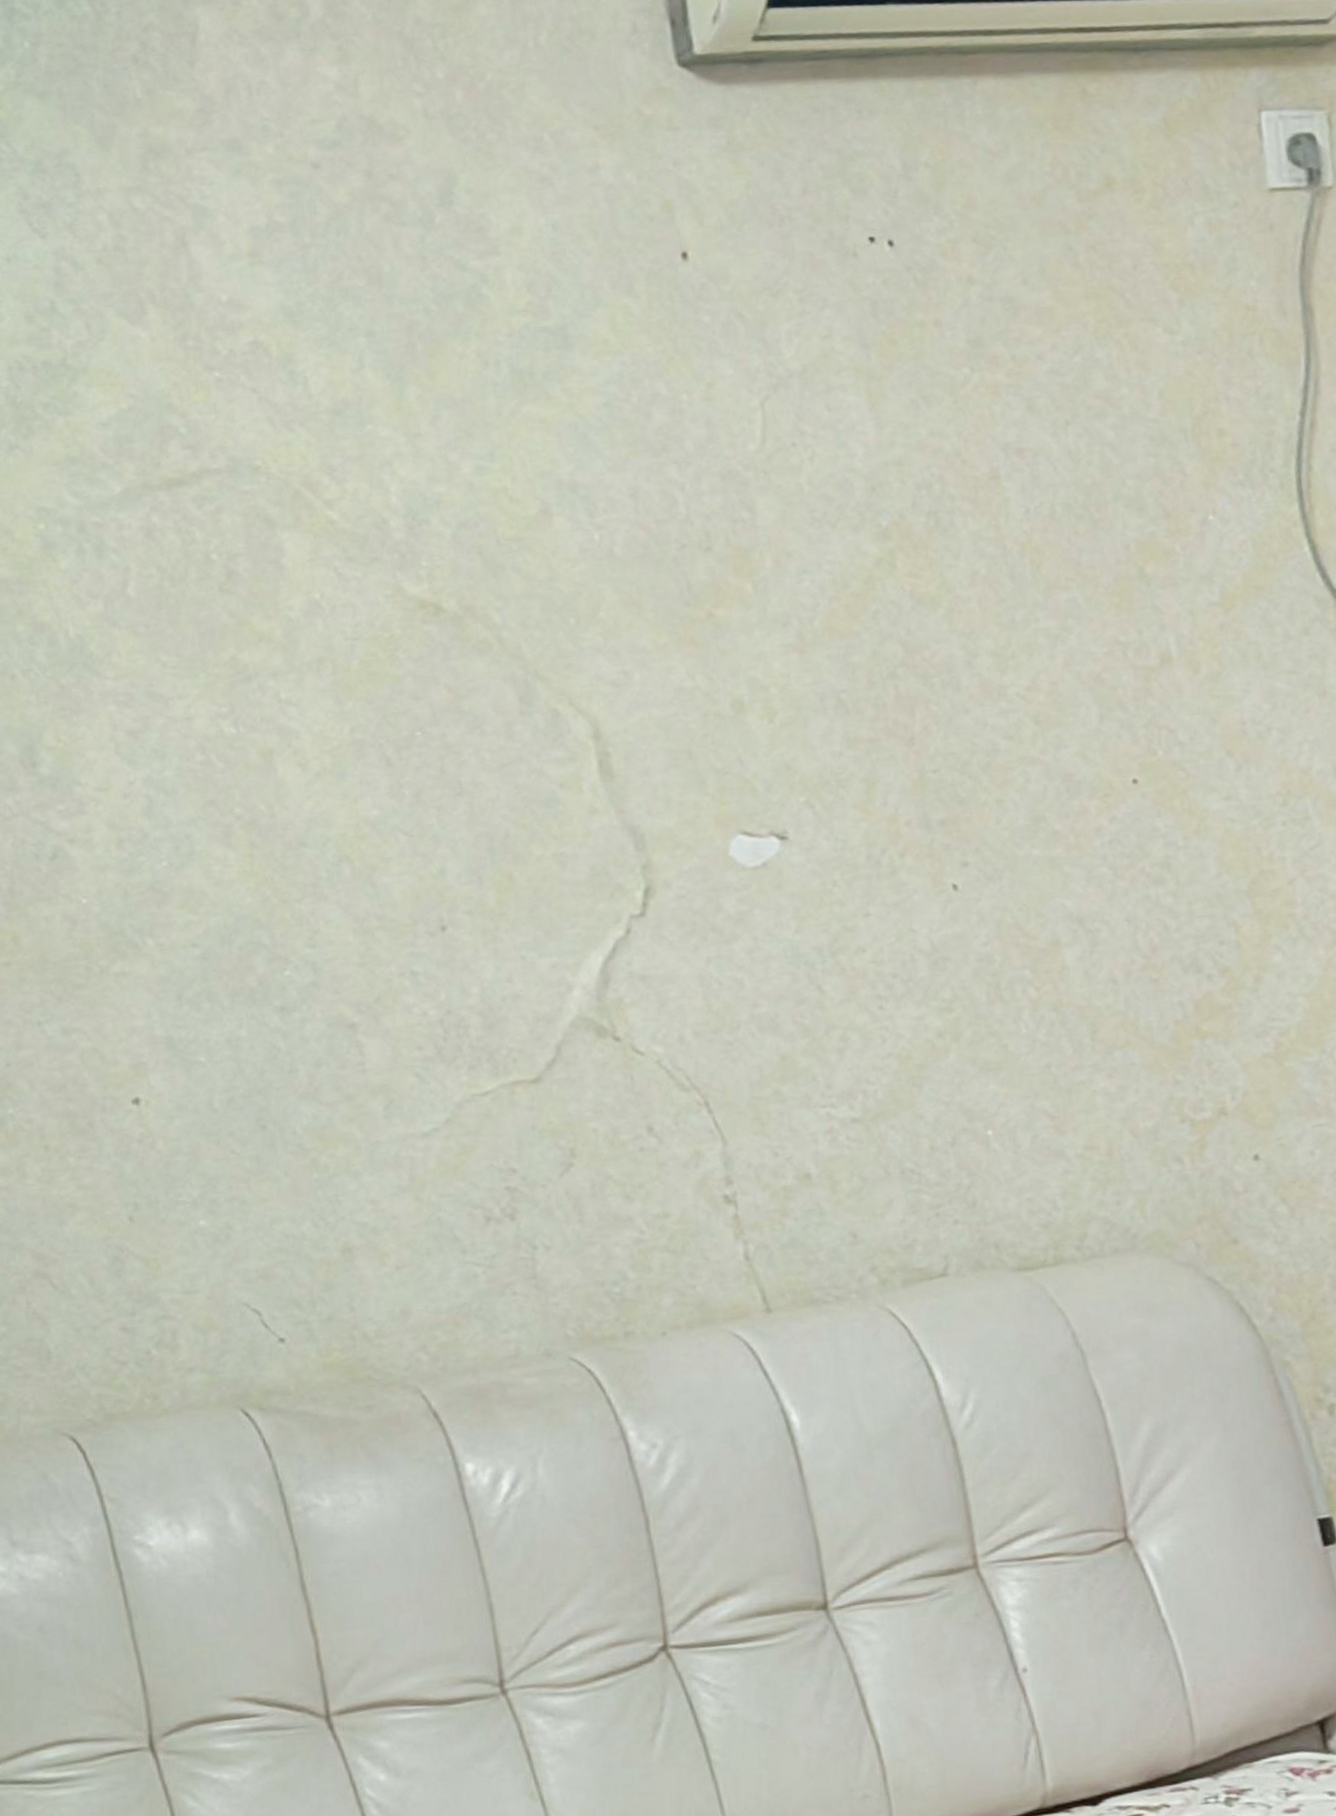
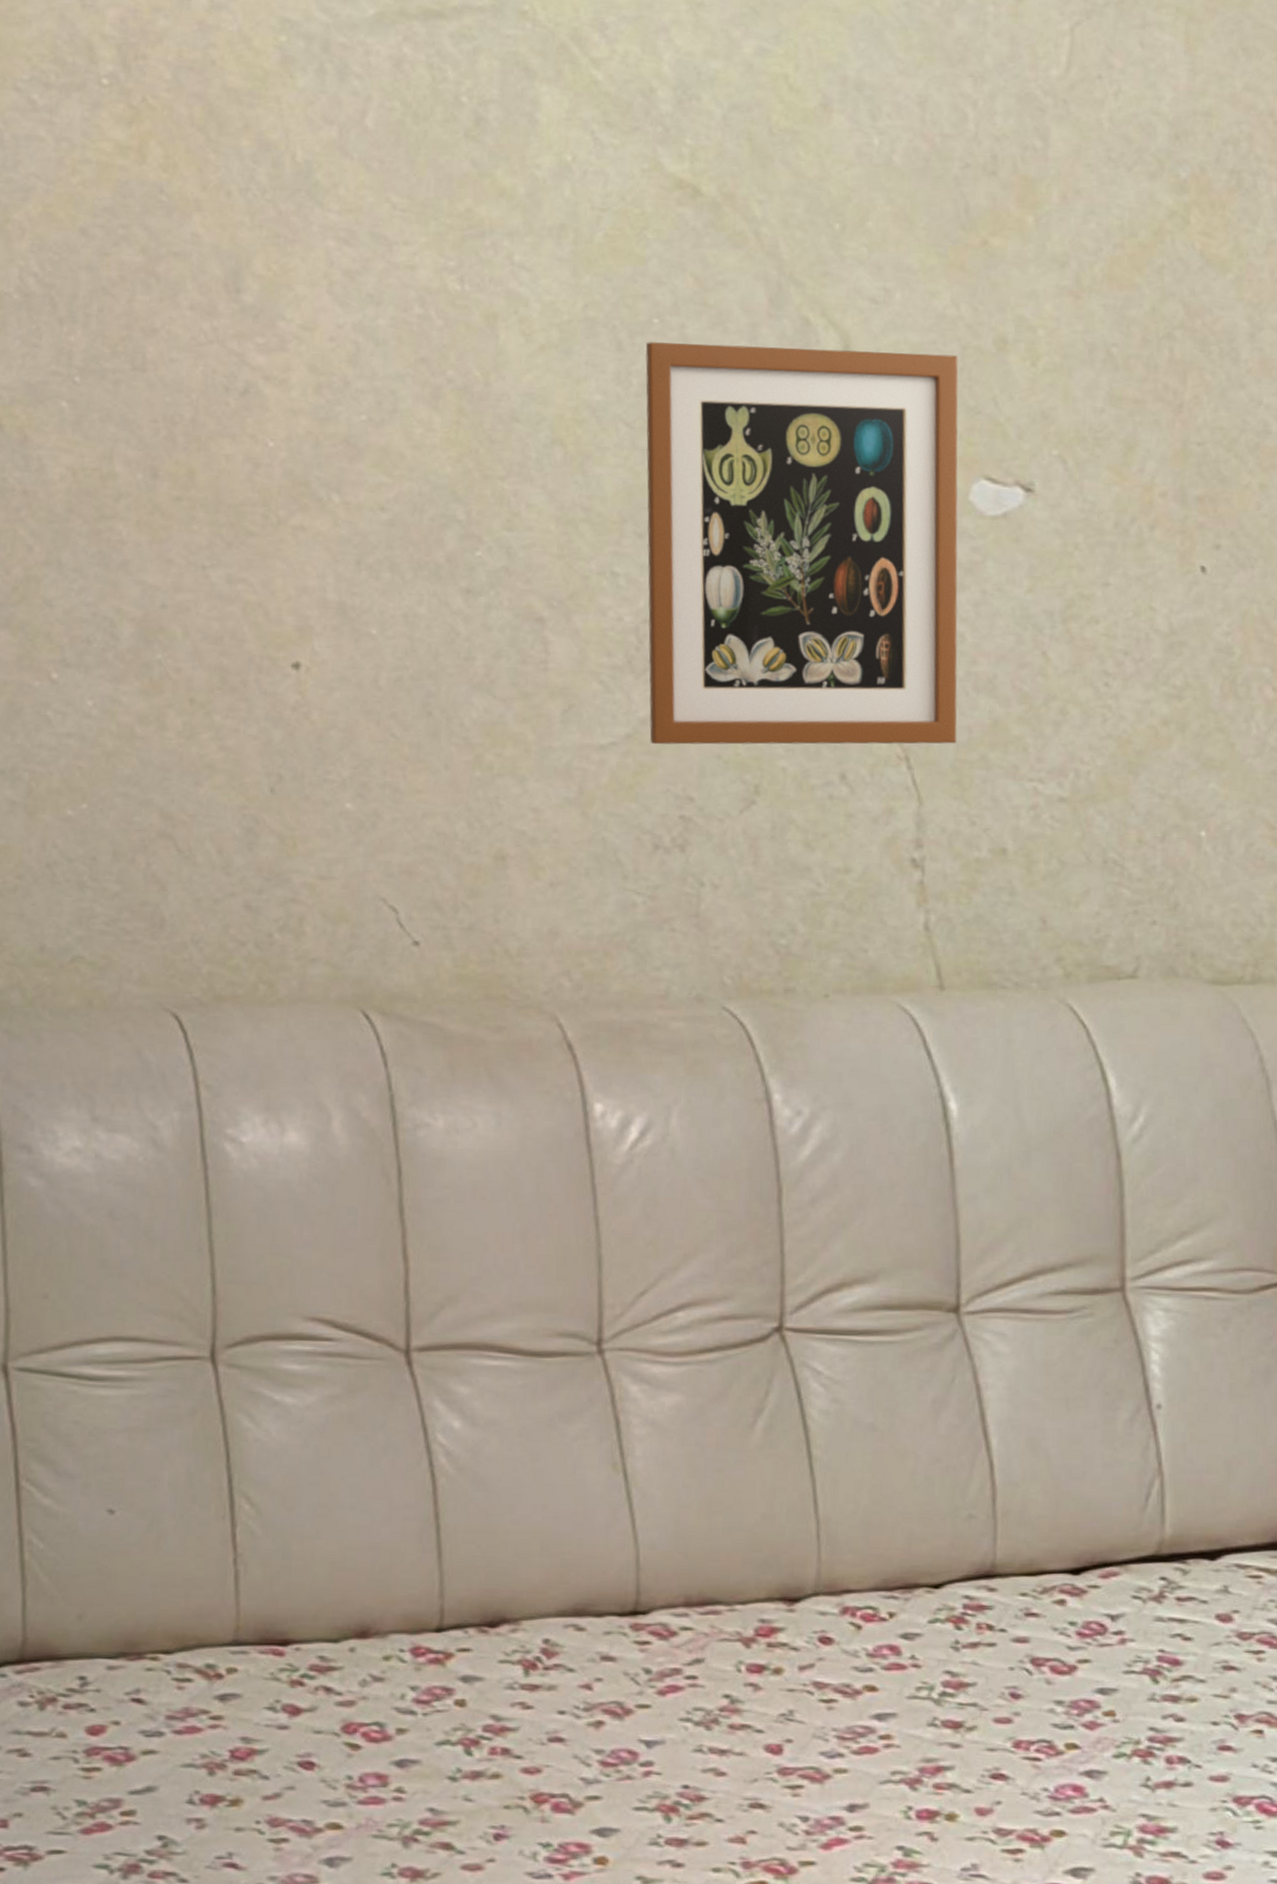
picture frame: none [412,723,750,1125] -> present [645,342,958,745]

